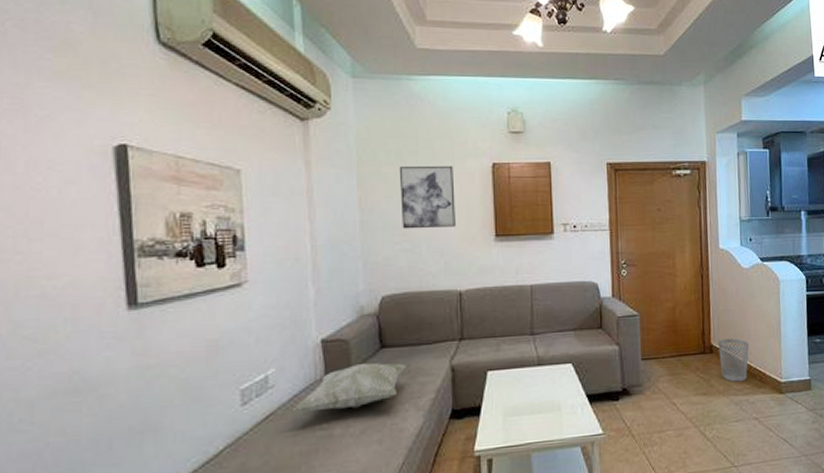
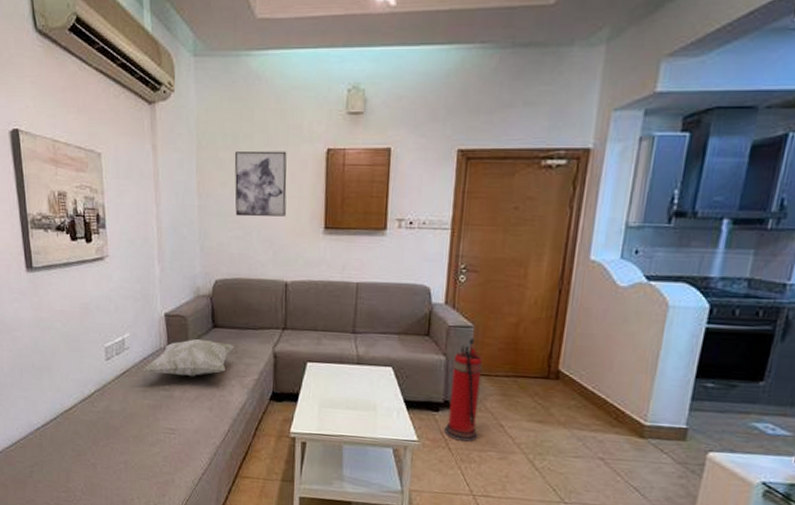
fire extinguisher: none [626,325,656,426] -> present [444,337,482,442]
wastebasket: present [718,338,749,382] -> none [566,366,609,417]

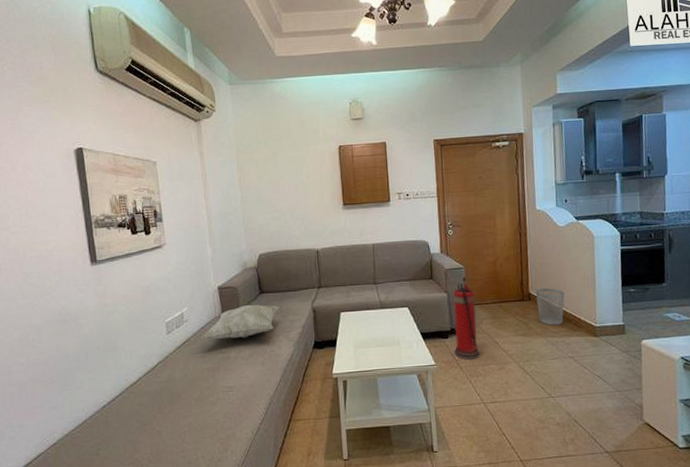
wall art: present [234,150,287,217] -> none [267,149,312,202]
wastebasket: none [566,366,609,417] -> present [536,288,565,326]

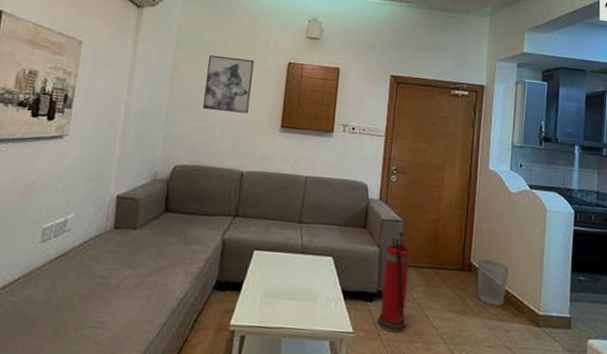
decorative pillow: present [202,305,279,340] -> none [82,223,184,264]
wall art: none [267,149,312,202] -> present [202,55,255,114]

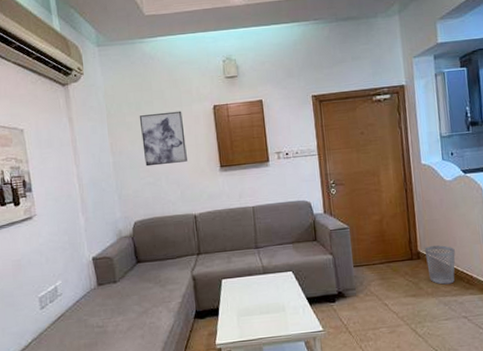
fire extinguisher: present [377,231,410,333] -> none [338,236,370,324]

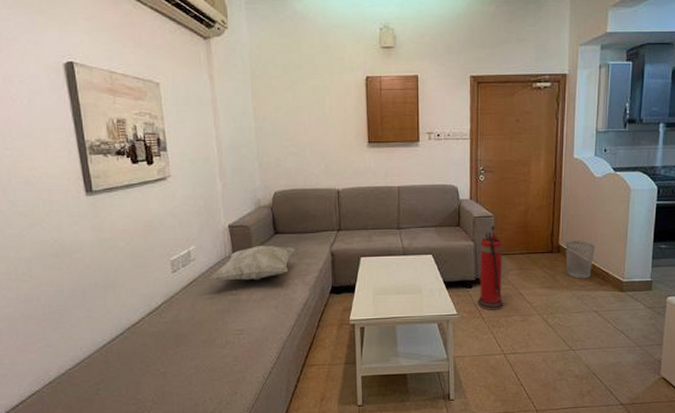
decorative pillow: none [77,274,157,314] -> present [210,246,295,281]
wall art: present [139,111,187,167] -> none [286,79,334,135]
fire extinguisher: none [338,236,370,324] -> present [477,225,504,310]

